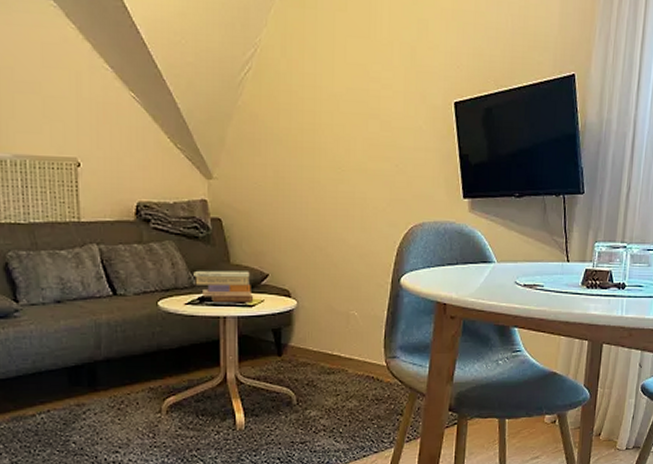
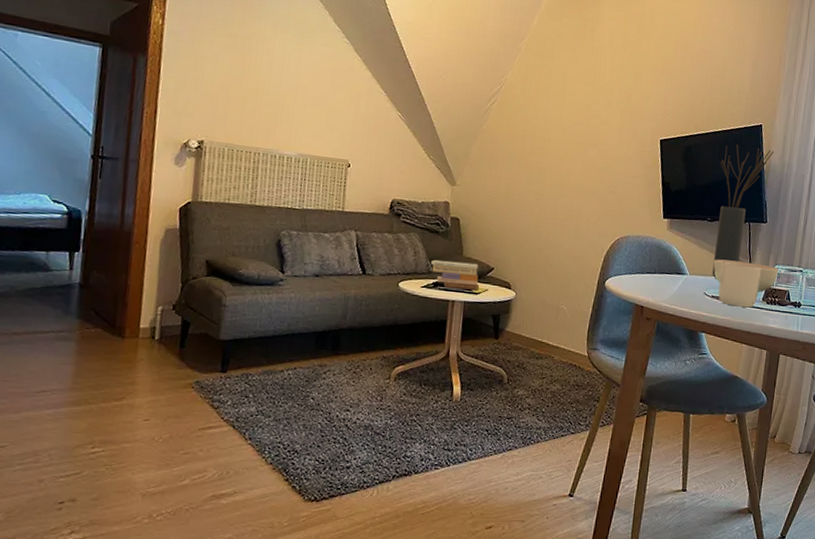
vase: none [523,101,591,264] -> present [712,144,775,278]
bowl: none [524,241,599,277] -> present [713,259,779,293]
mug: none [531,243,579,294] -> present [718,262,761,308]

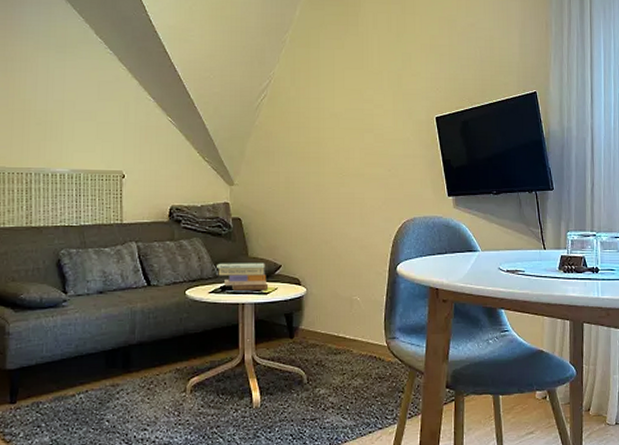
vase: present [712,144,775,278] -> none [499,114,552,252]
bowl: present [713,259,779,293] -> none [505,232,572,262]
mug: present [718,262,761,308] -> none [512,233,554,279]

